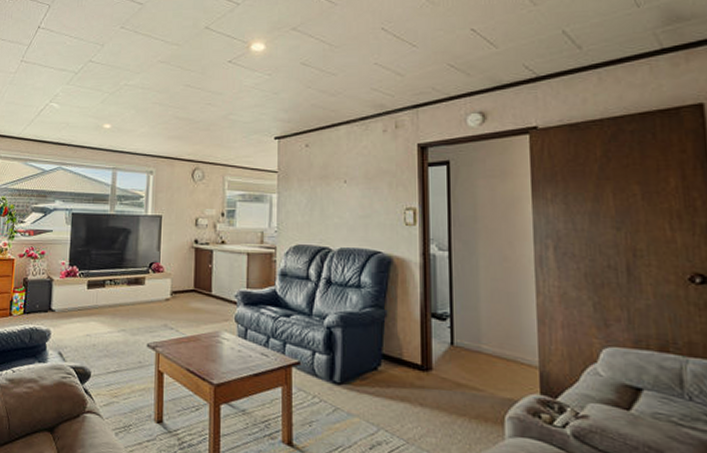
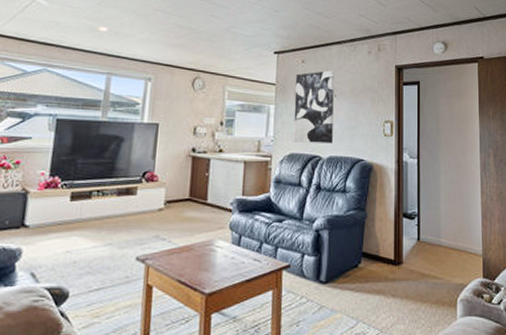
wall art: none [298,153,343,234] -> present [293,70,334,144]

